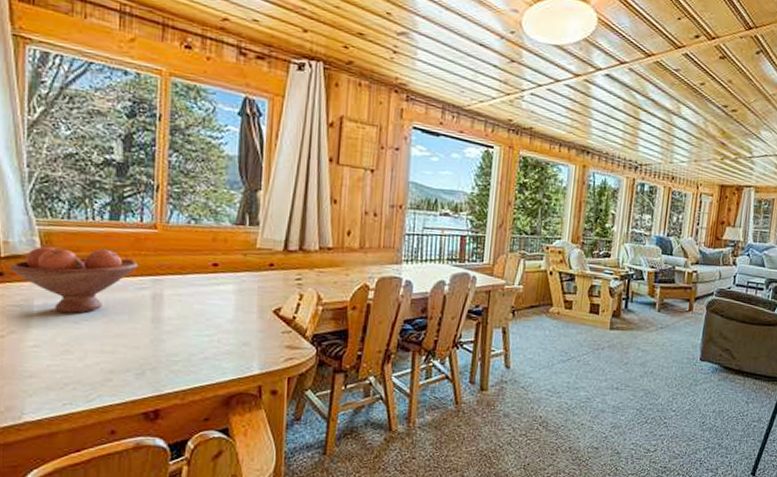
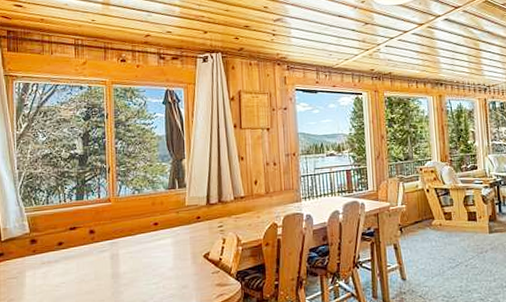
fruit bowl: present [8,246,138,313] -> none [7,223,99,279]

